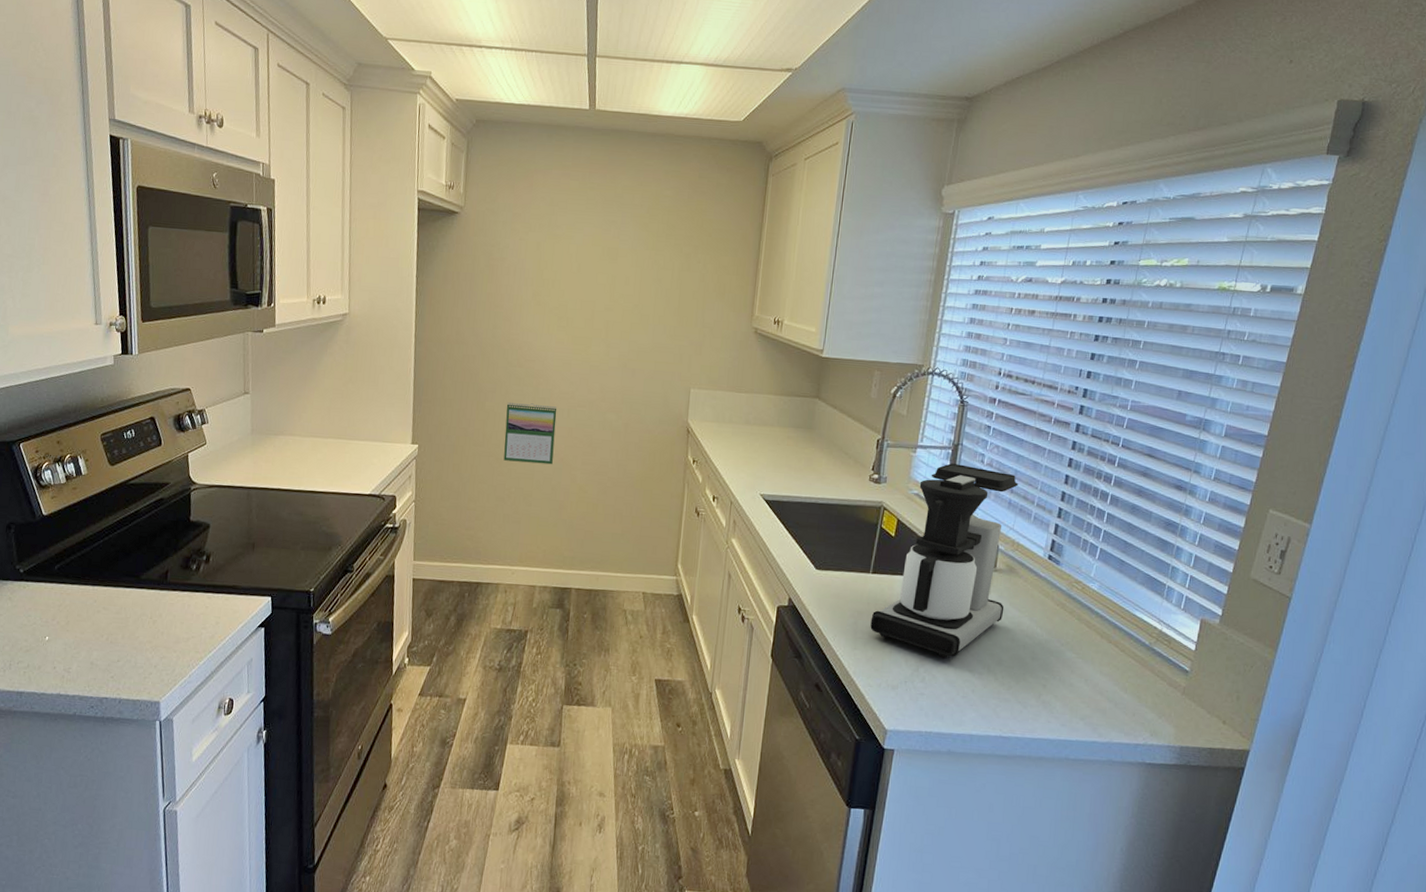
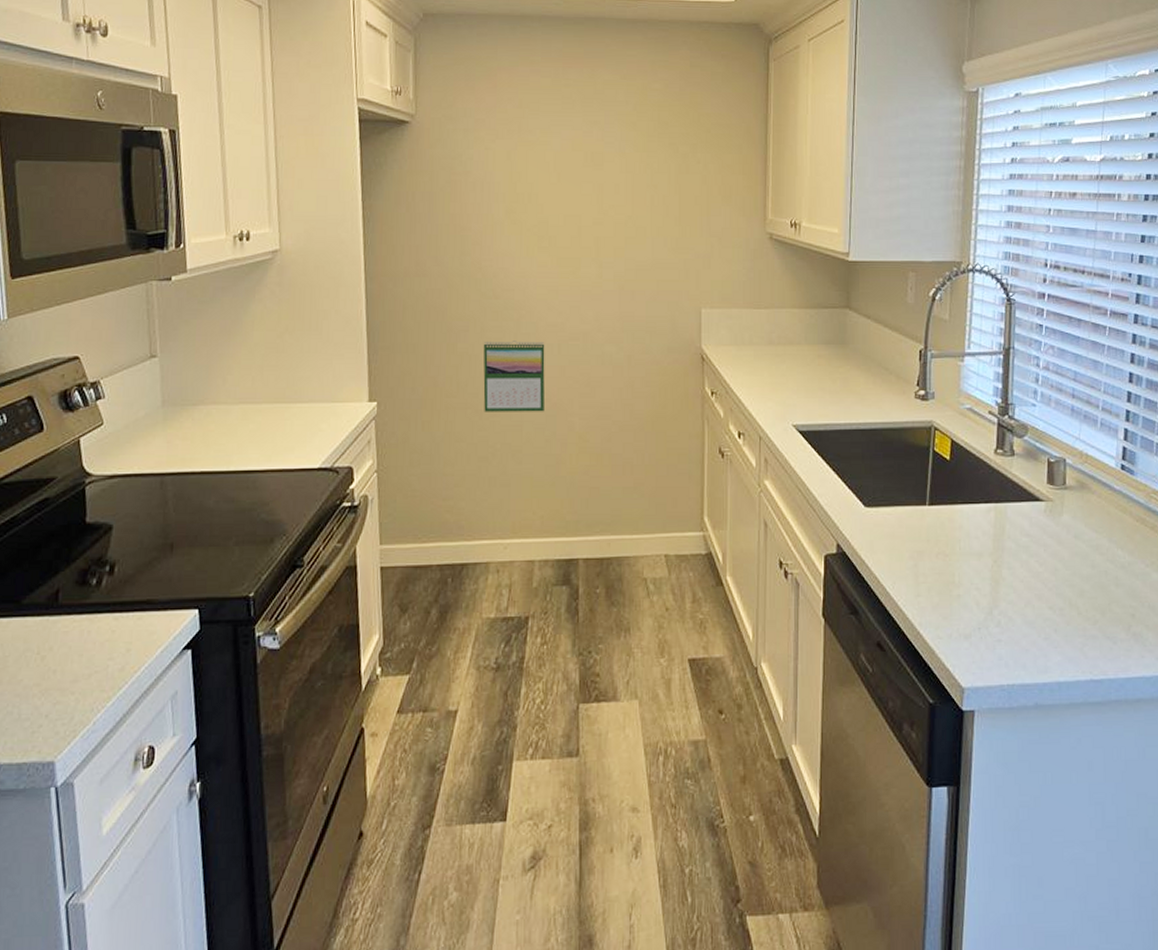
coffee maker: present [870,463,1019,659] -> none [933,370,1080,596]

